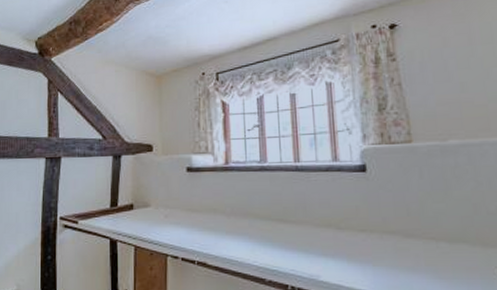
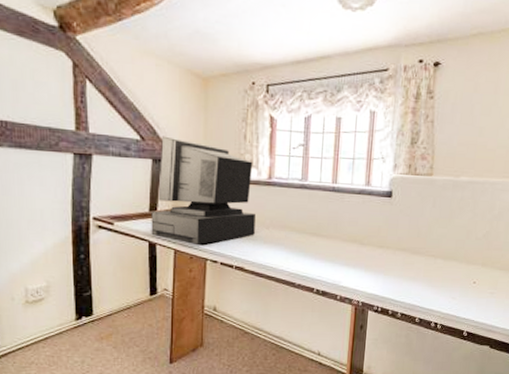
computer: none [112,133,215,240] -> present [151,136,255,246]

